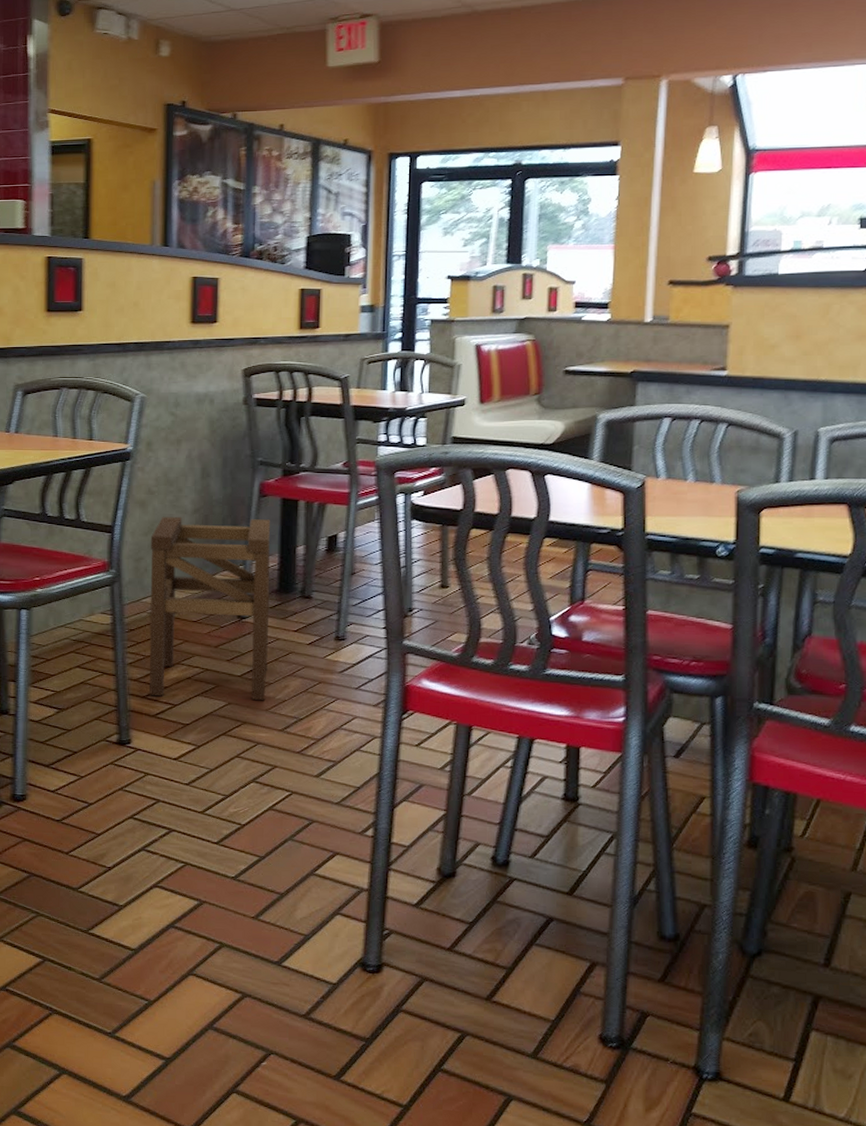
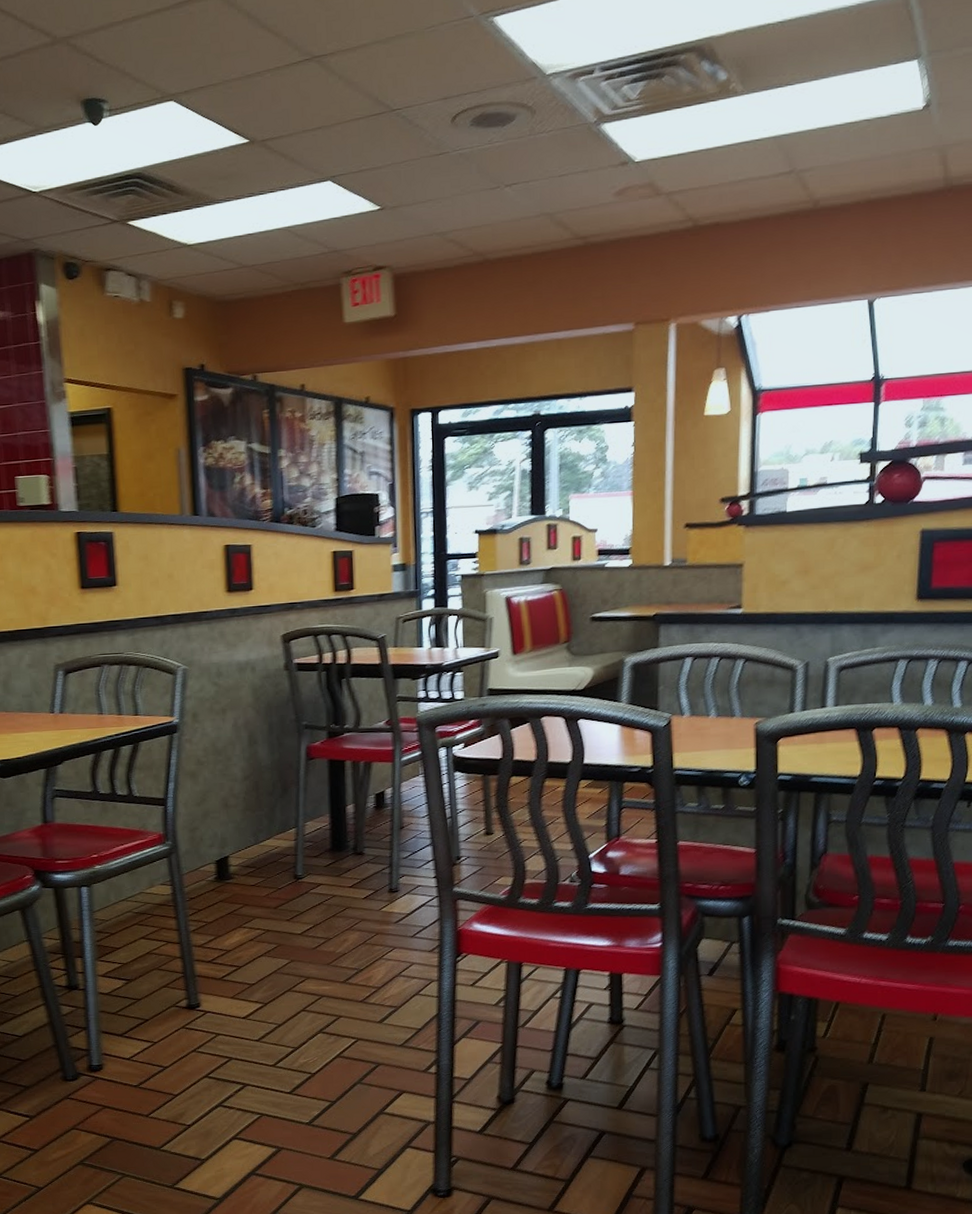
stool: present [149,516,270,700] -> none [204,781,327,960]

